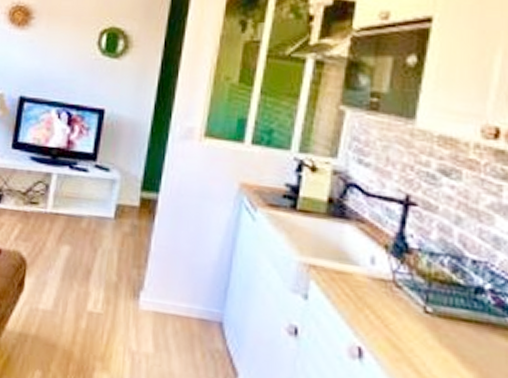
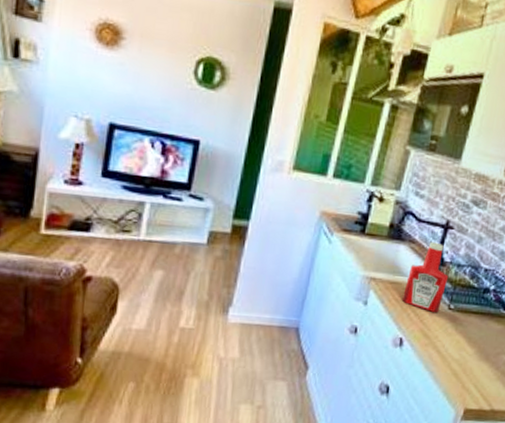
ketchup bottle: none [356,221,419,316] -> present [402,242,449,312]

